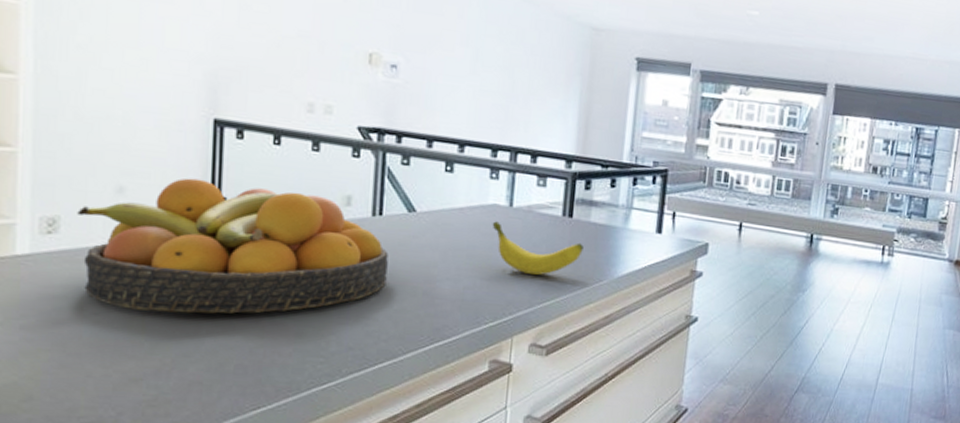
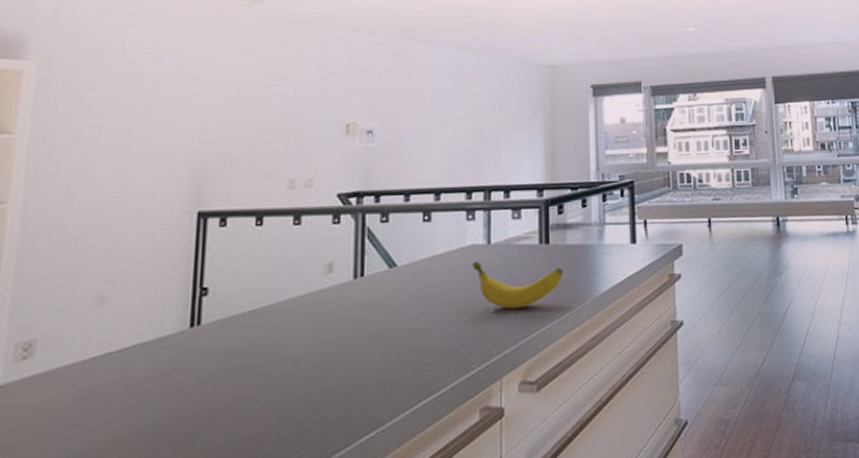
fruit bowl: present [77,178,389,314] -> none [55,268,371,426]

